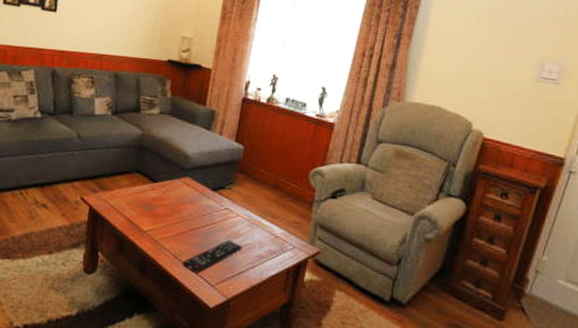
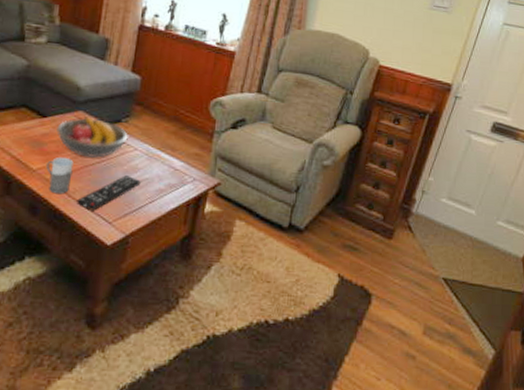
mug: none [156,220,180,256] -> present [46,157,74,194]
fruit bowl: none [165,183,231,223] -> present [56,117,128,158]

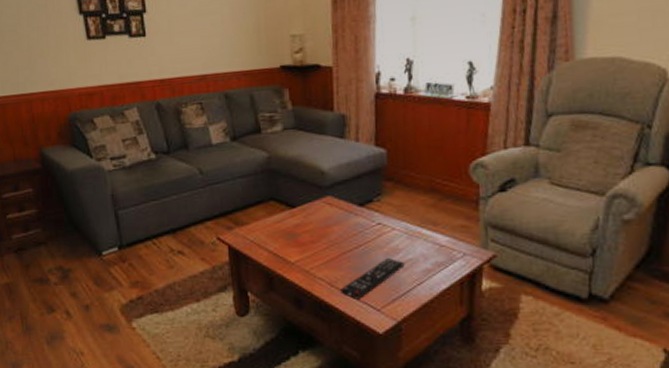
mug: present [46,157,74,194] -> none [304,246,331,285]
fruit bowl: present [56,117,128,158] -> none [308,201,383,243]

